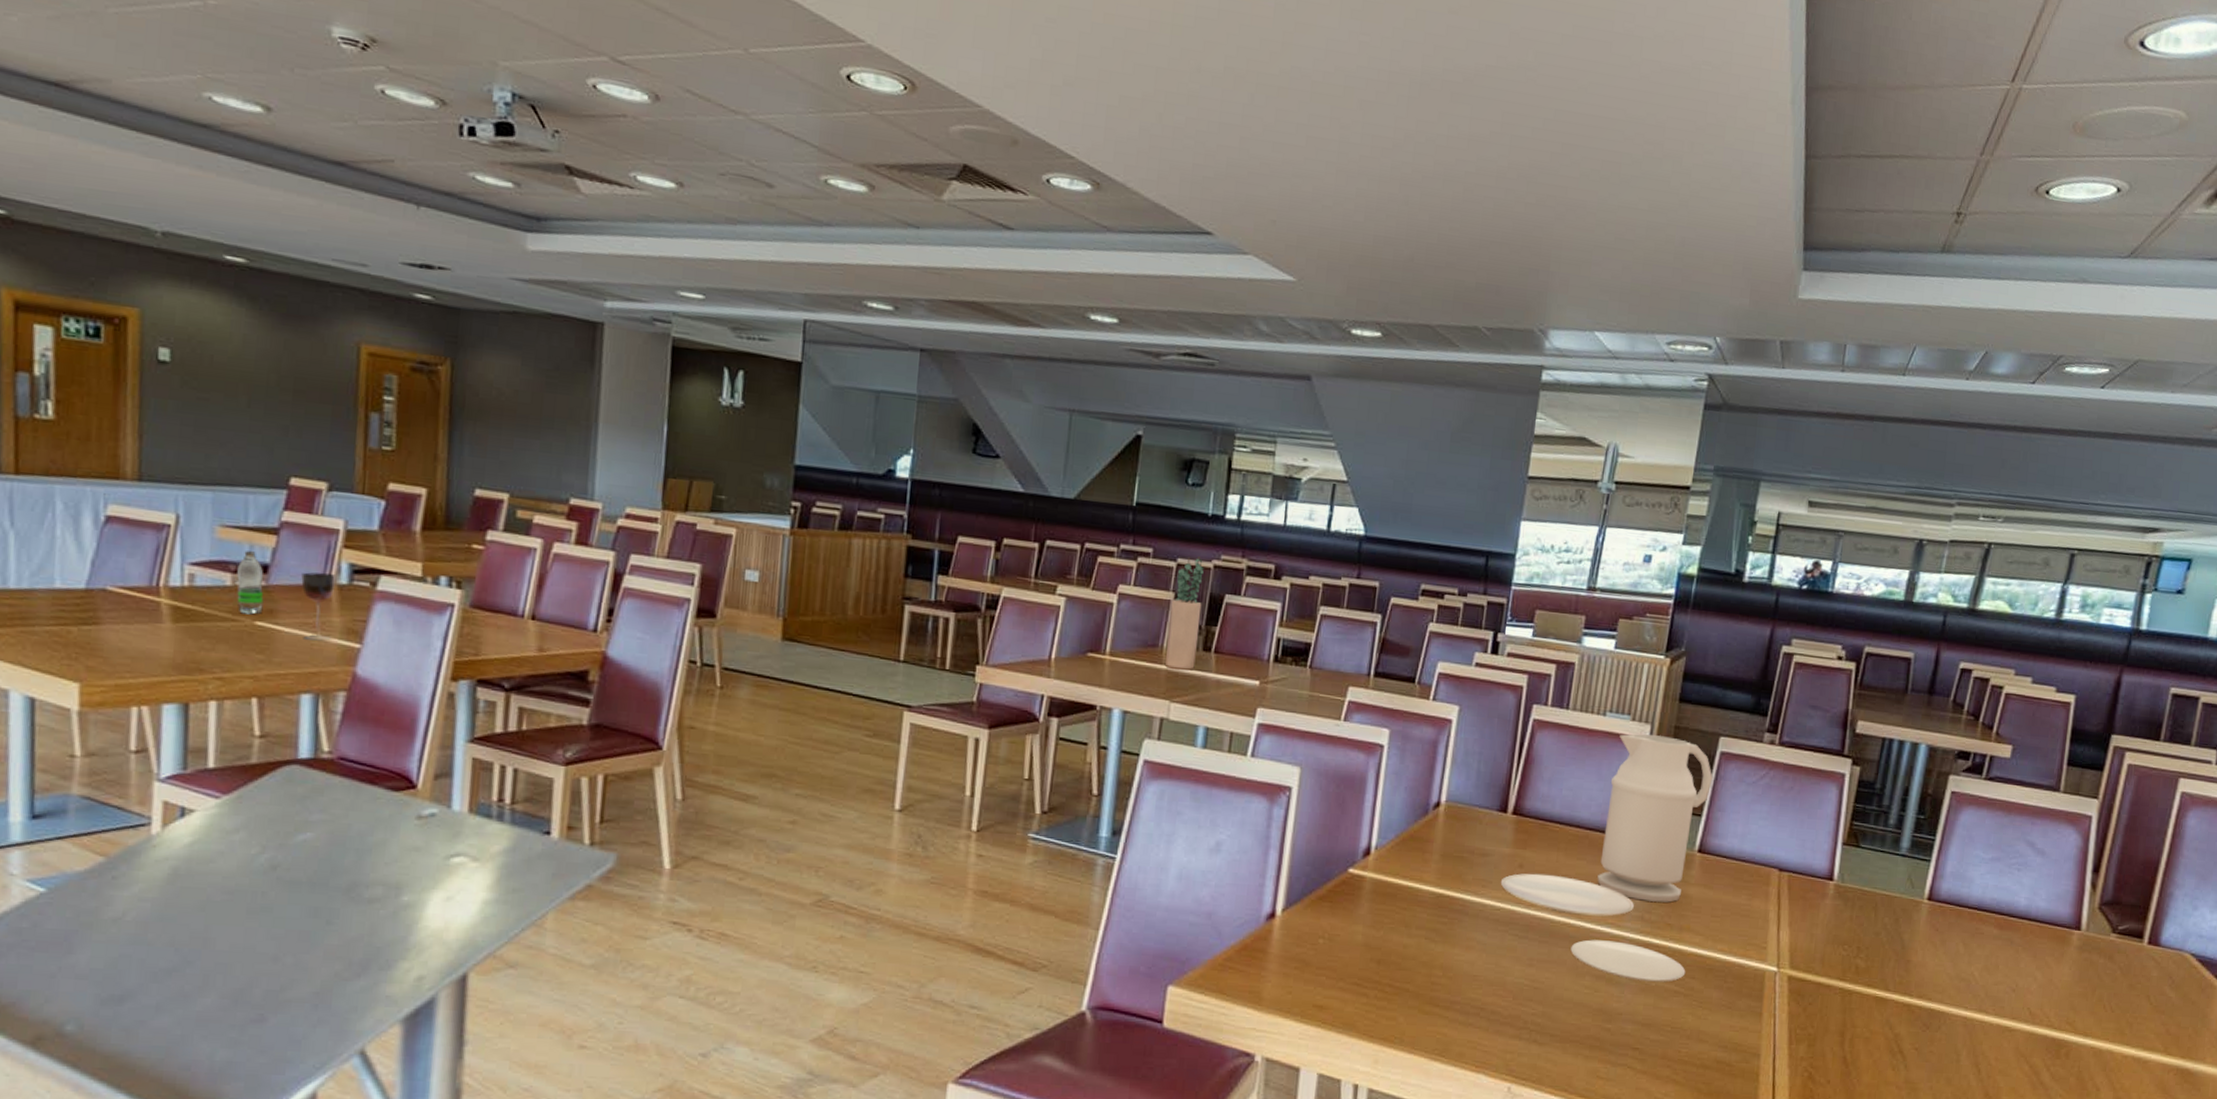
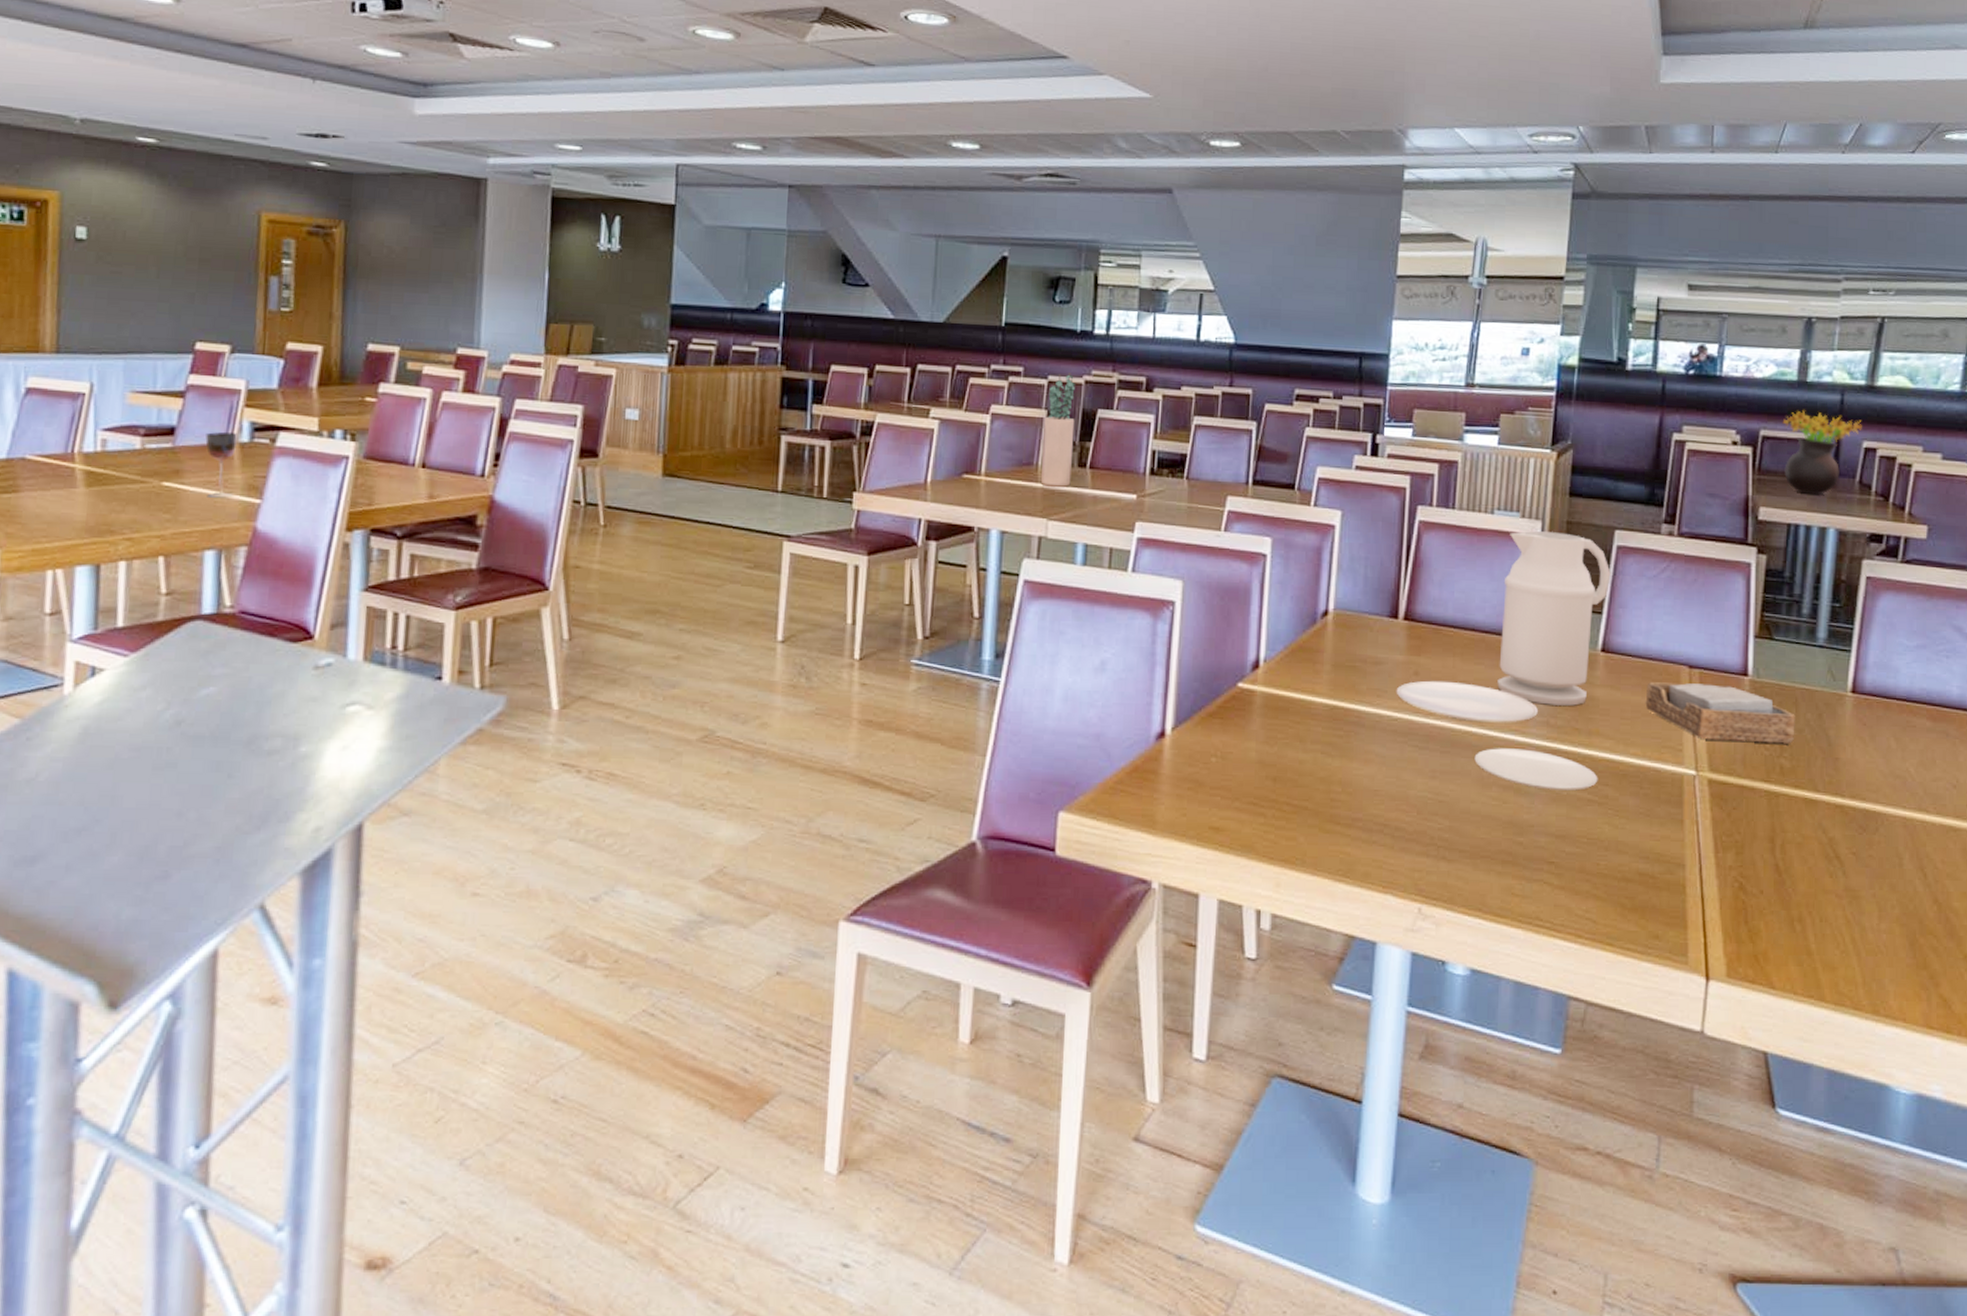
bottle: present [236,551,264,615] -> none [145,414,171,476]
napkin holder: none [1735,883,1874,946] -> present [1645,682,1795,744]
flower arrangement: none [1884,629,1961,711] -> present [1782,410,1862,495]

